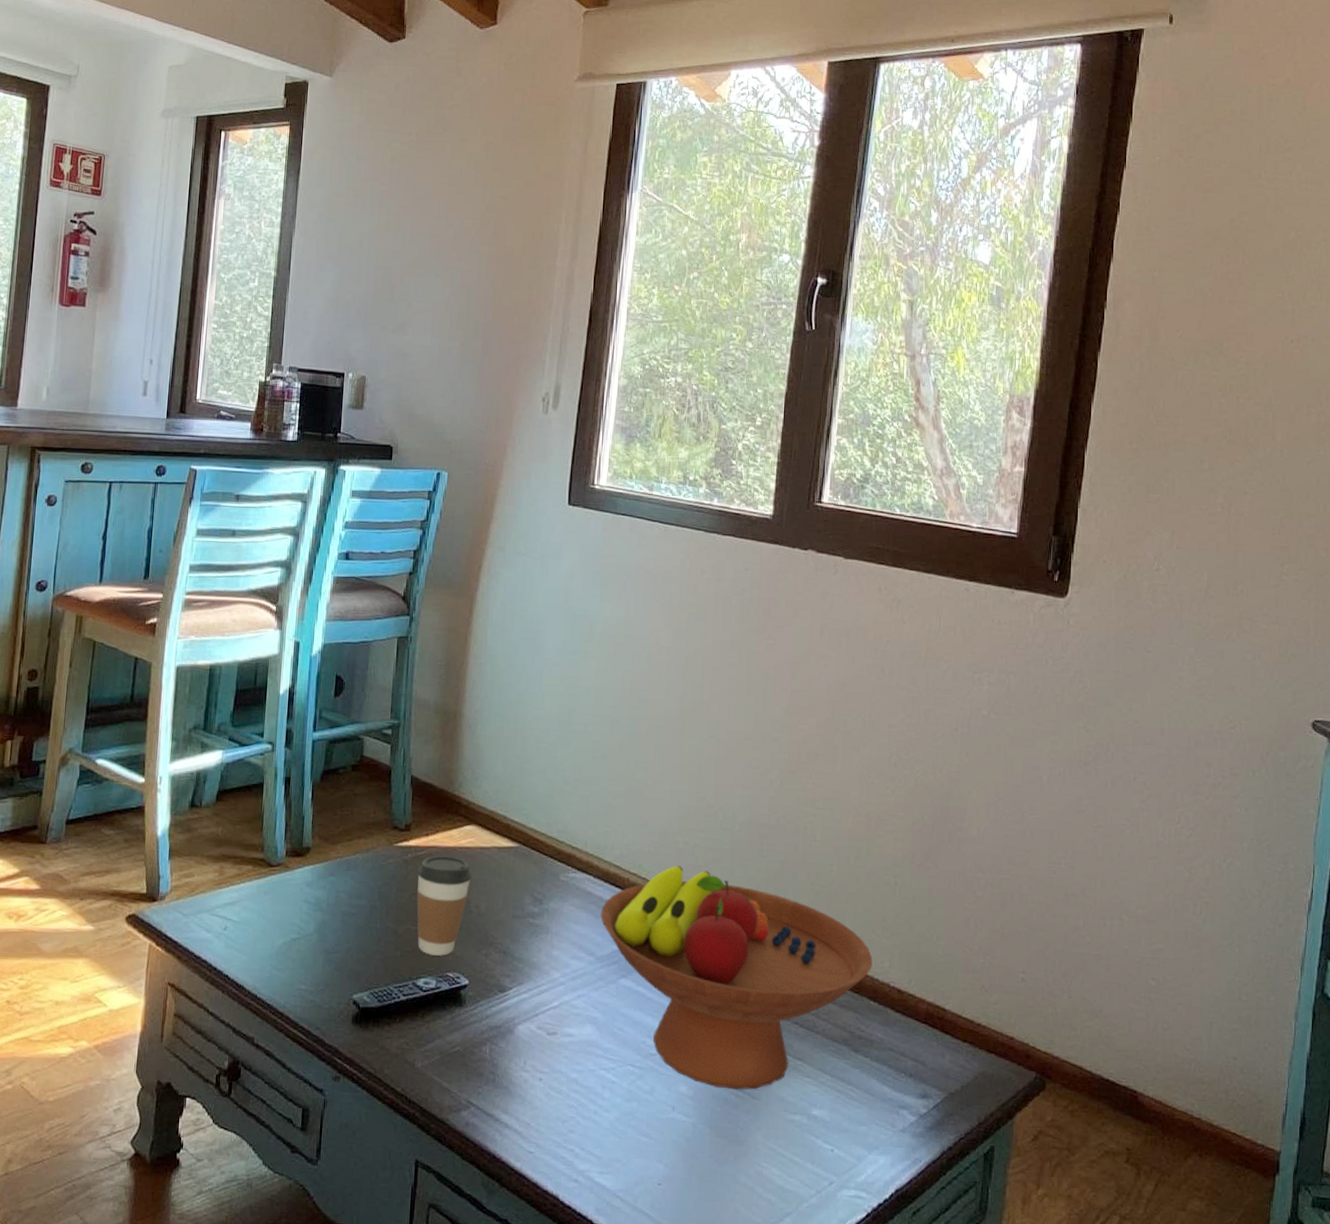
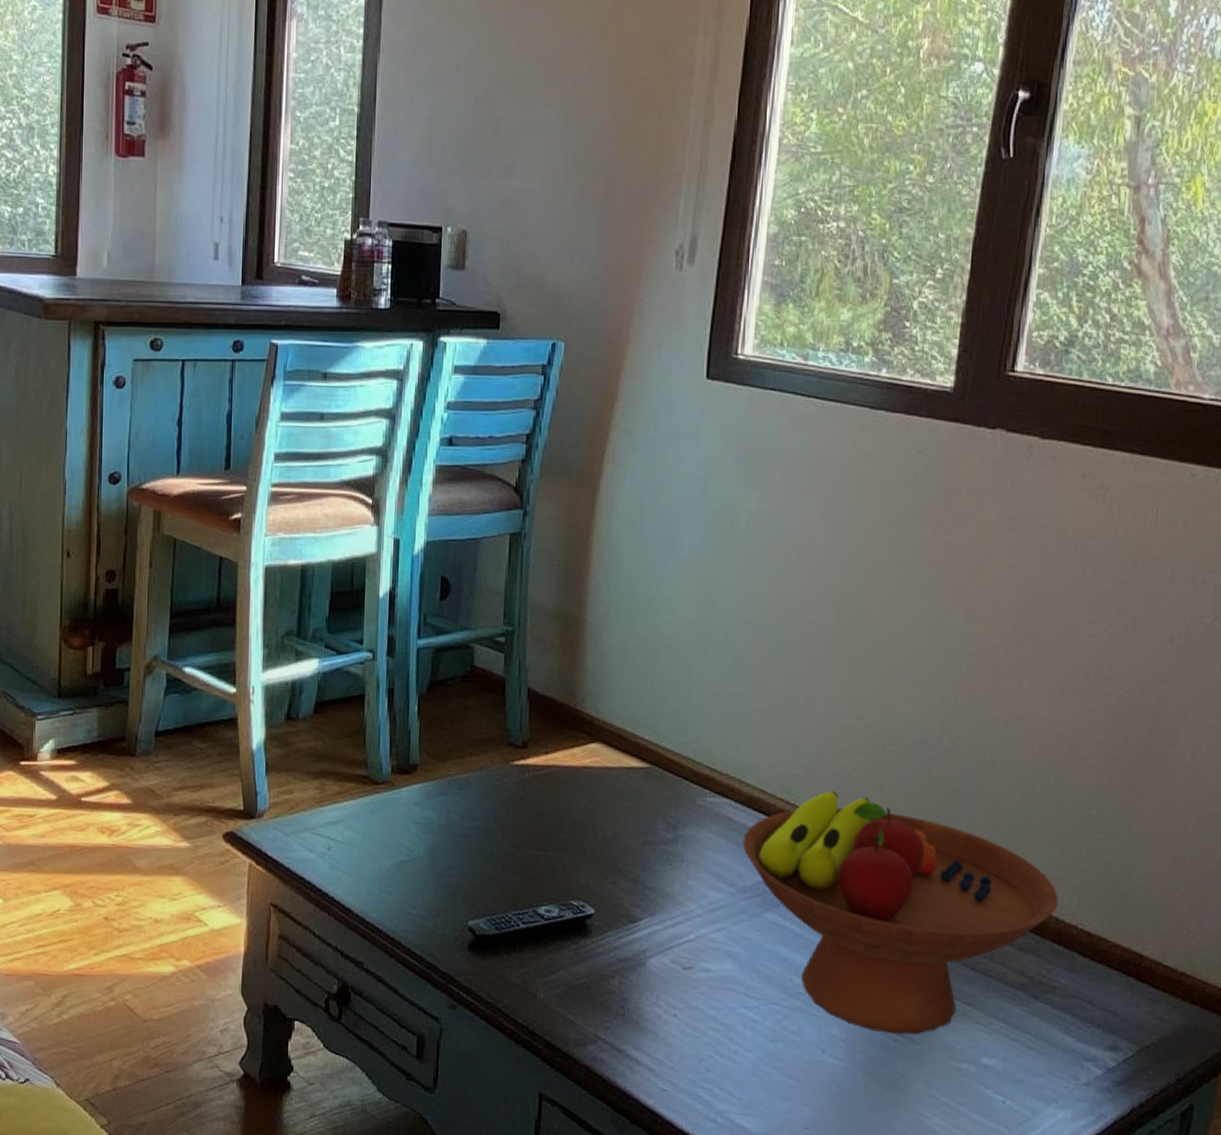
coffee cup: present [416,855,472,956] -> none [536,775,597,883]

